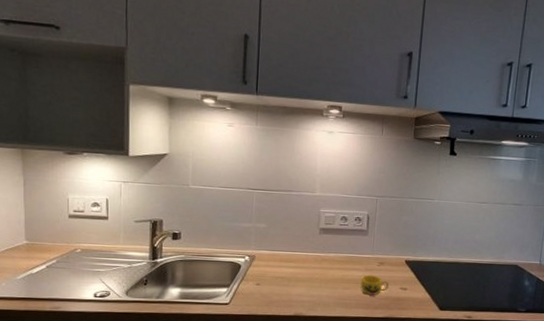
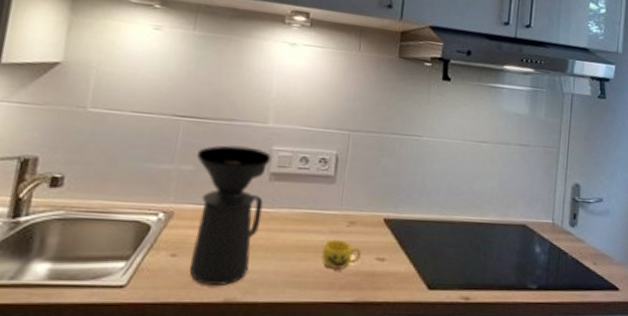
coffee maker: none [267,209,320,305] -> present [189,145,272,286]

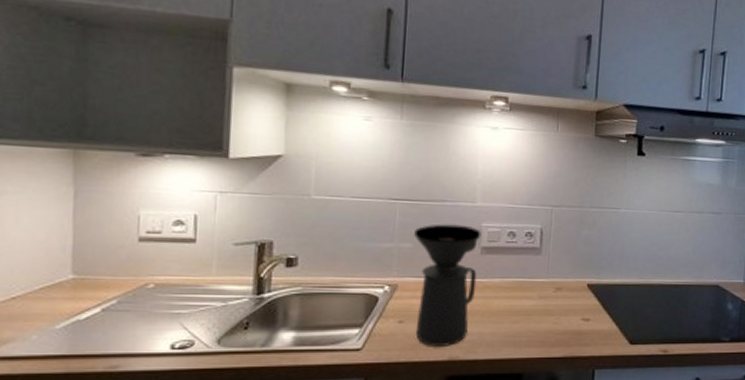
cup: present [321,239,361,269] -> none [532,304,568,329]

